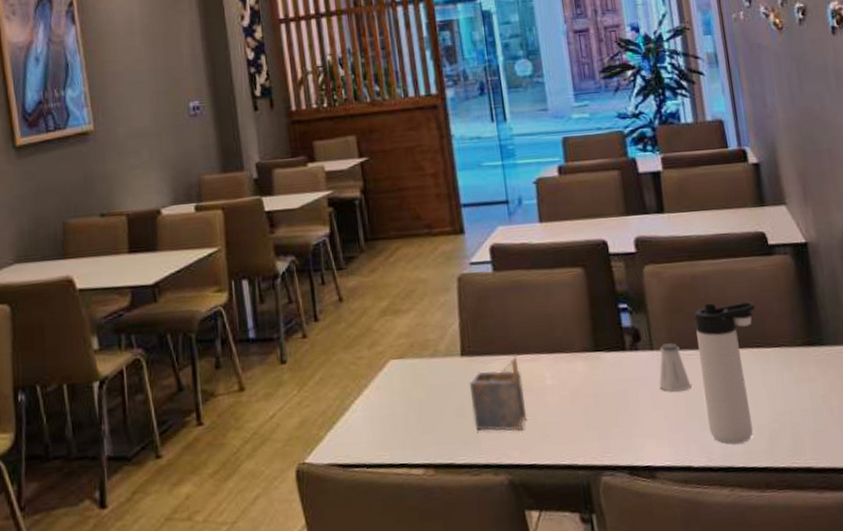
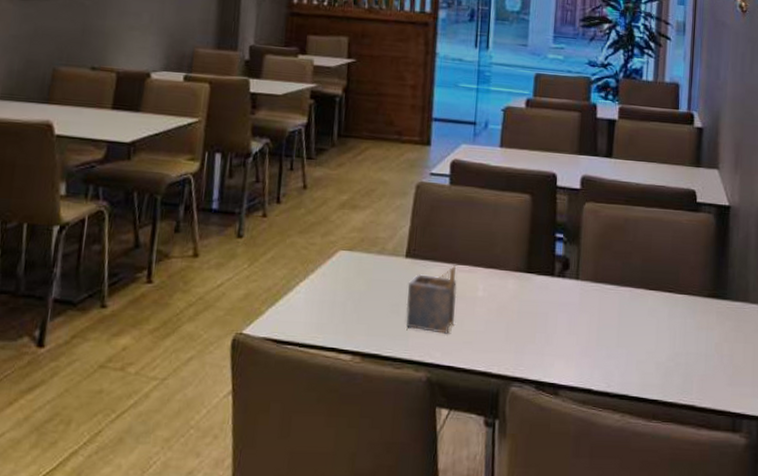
saltshaker: present [659,343,691,392] -> none [577,276,605,321]
thermos bottle: present [694,302,756,444] -> none [613,246,675,375]

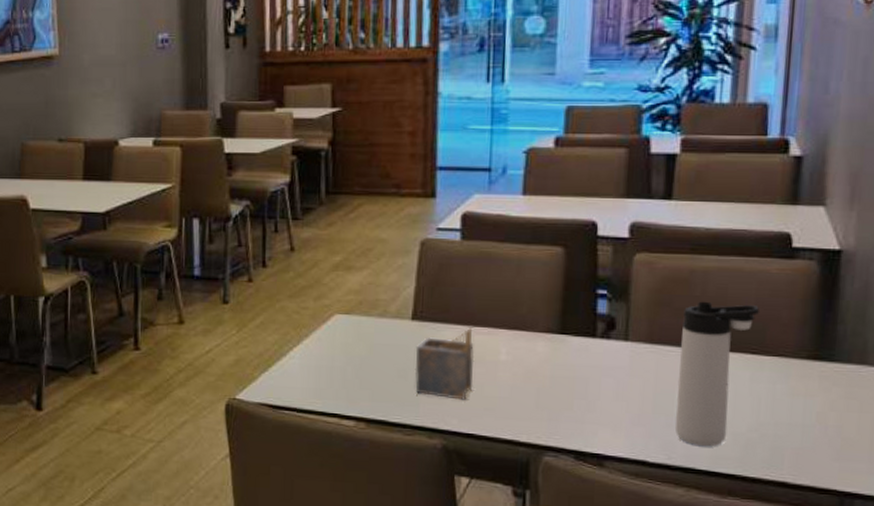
thermos bottle: none [613,246,675,375] -> present [674,301,760,447]

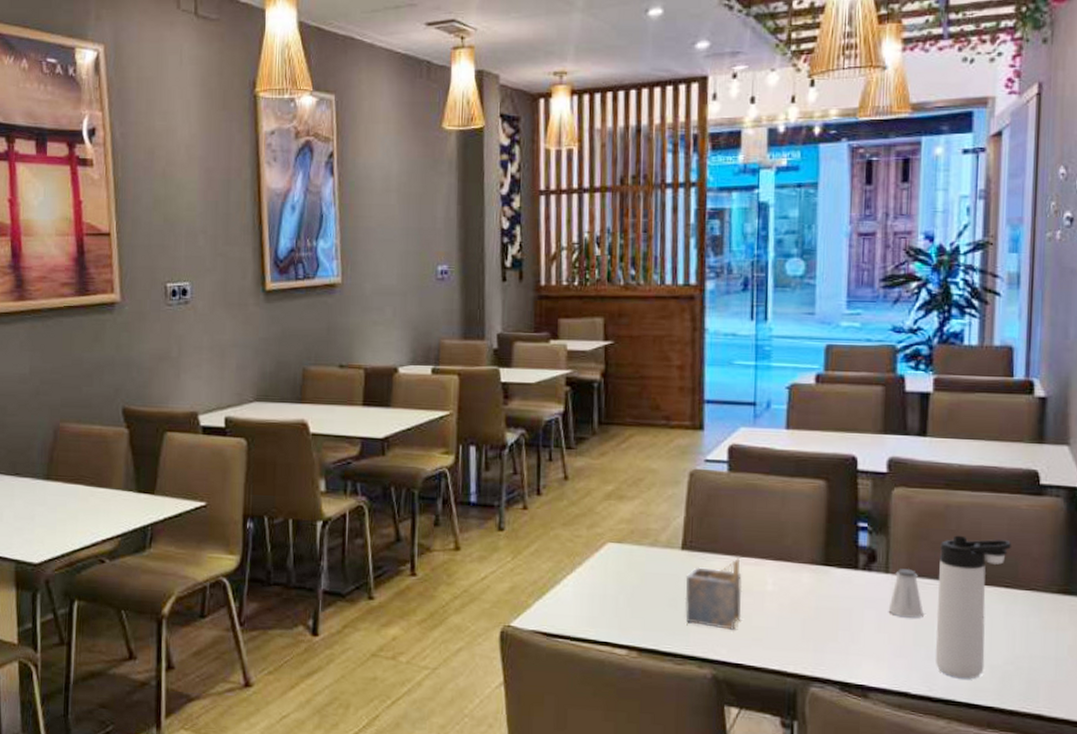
saltshaker: none [627,336,664,386] -> present [888,569,924,618]

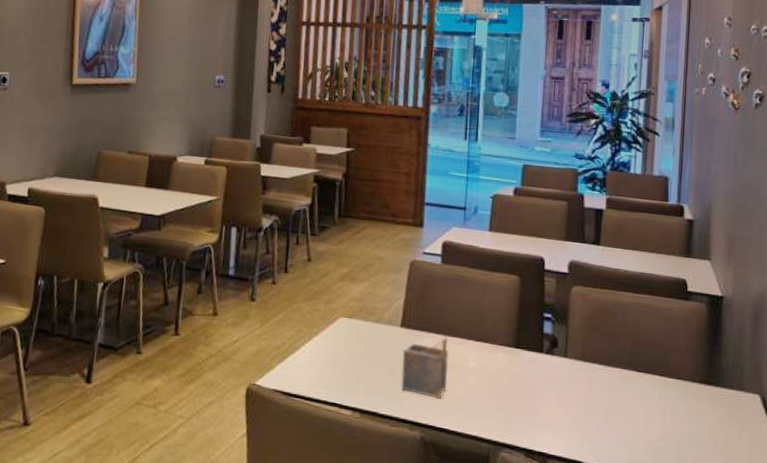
saltshaker: present [888,569,924,618] -> none [566,354,594,398]
thermos bottle: present [934,535,1012,679] -> none [602,329,665,452]

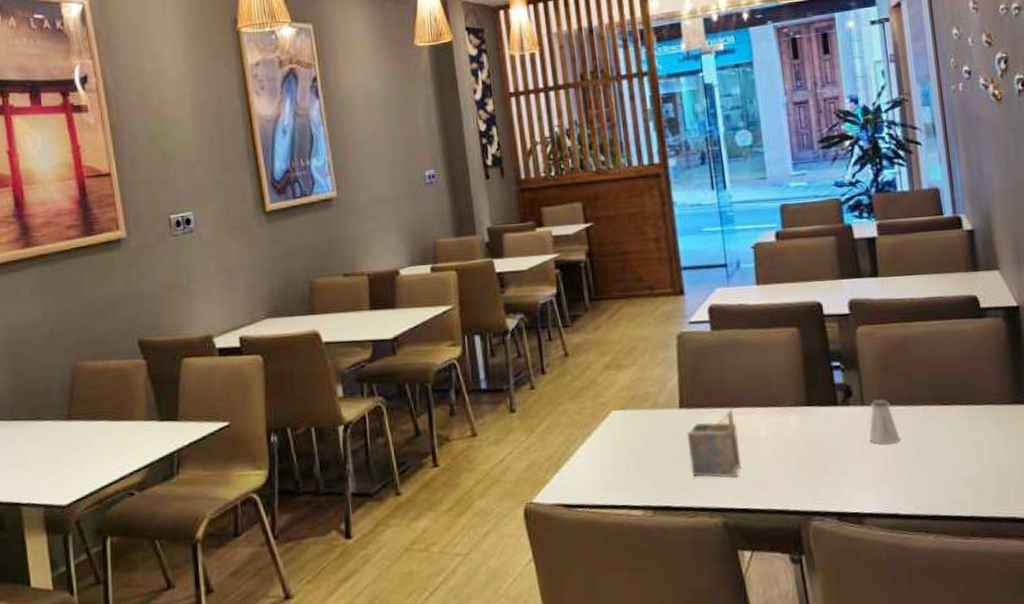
saltshaker: none [566,354,594,398] -> present [869,399,900,445]

